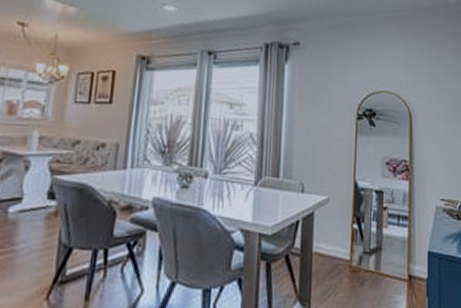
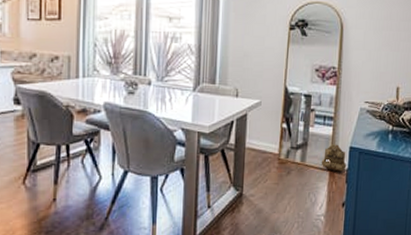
wall caddy: none [397,247,426,282] -> present [321,143,347,172]

